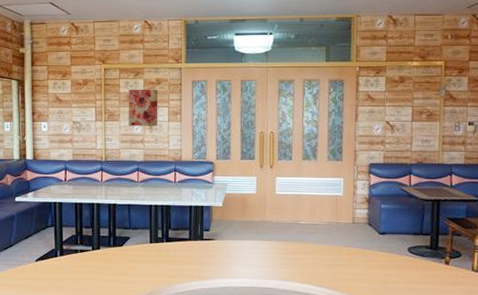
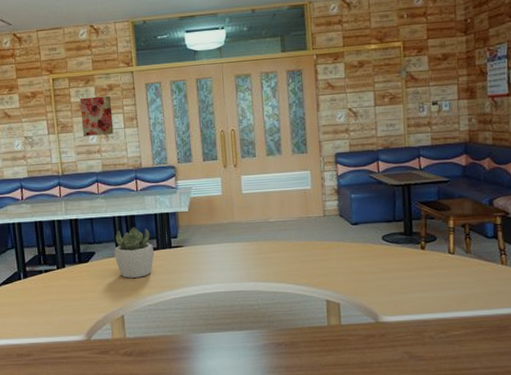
succulent plant: none [148,217,186,266] -> present [114,227,155,278]

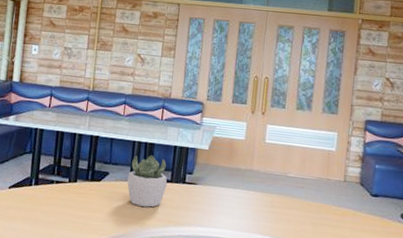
wall art: present [80,95,114,137] -> none [120,20,154,60]

